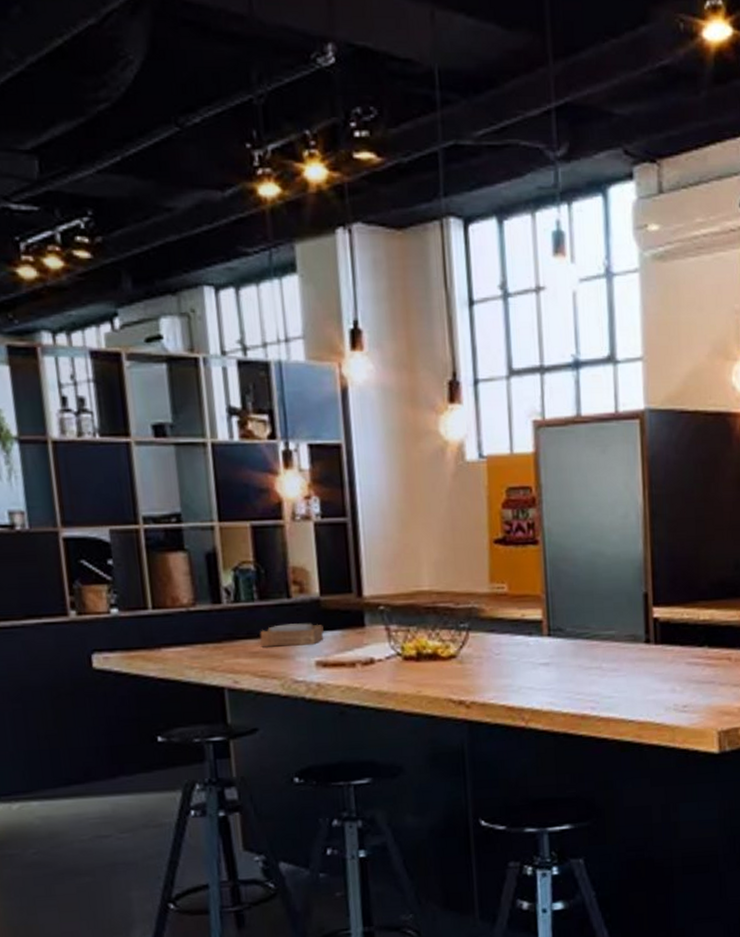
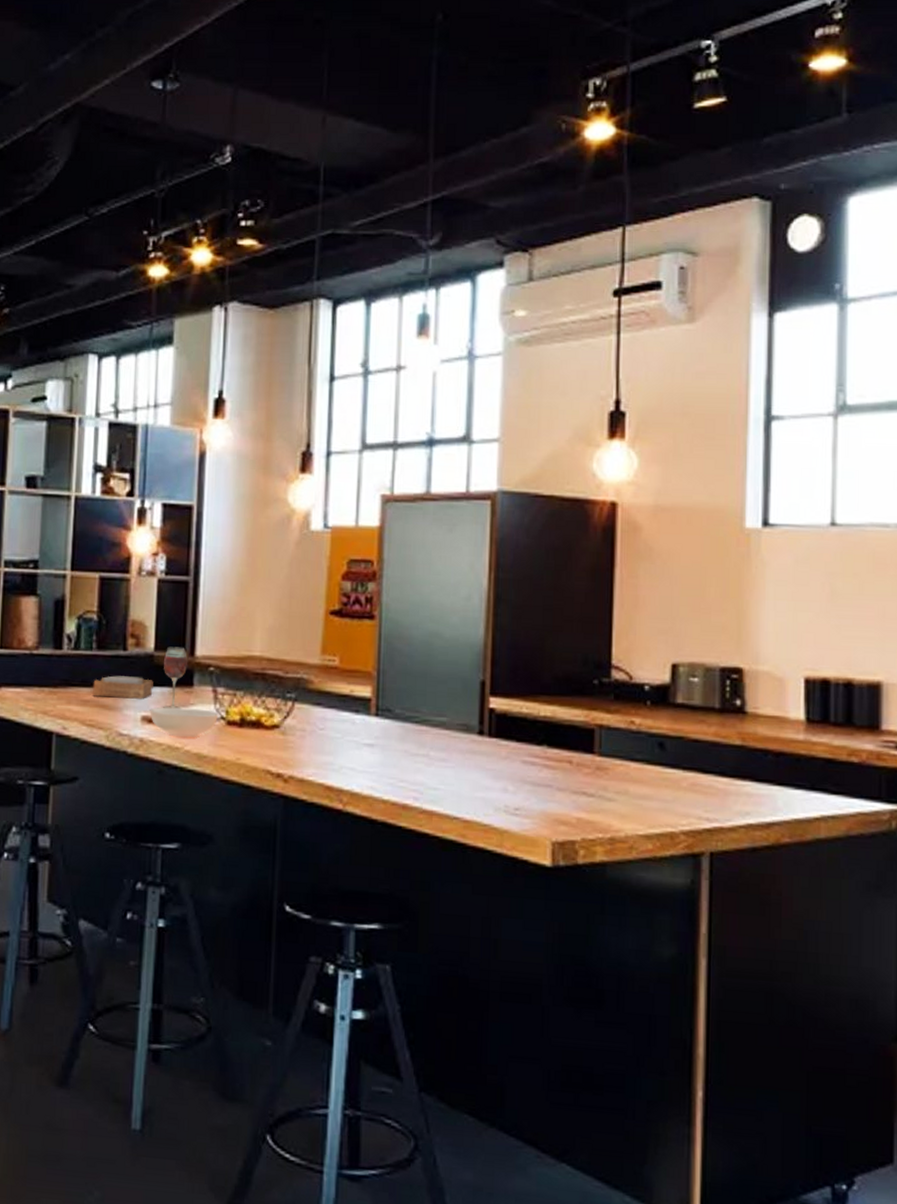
bowl: none [323,648,395,678] -> present [150,707,219,738]
wineglass: none [330,589,357,652] -> present [163,646,187,709]

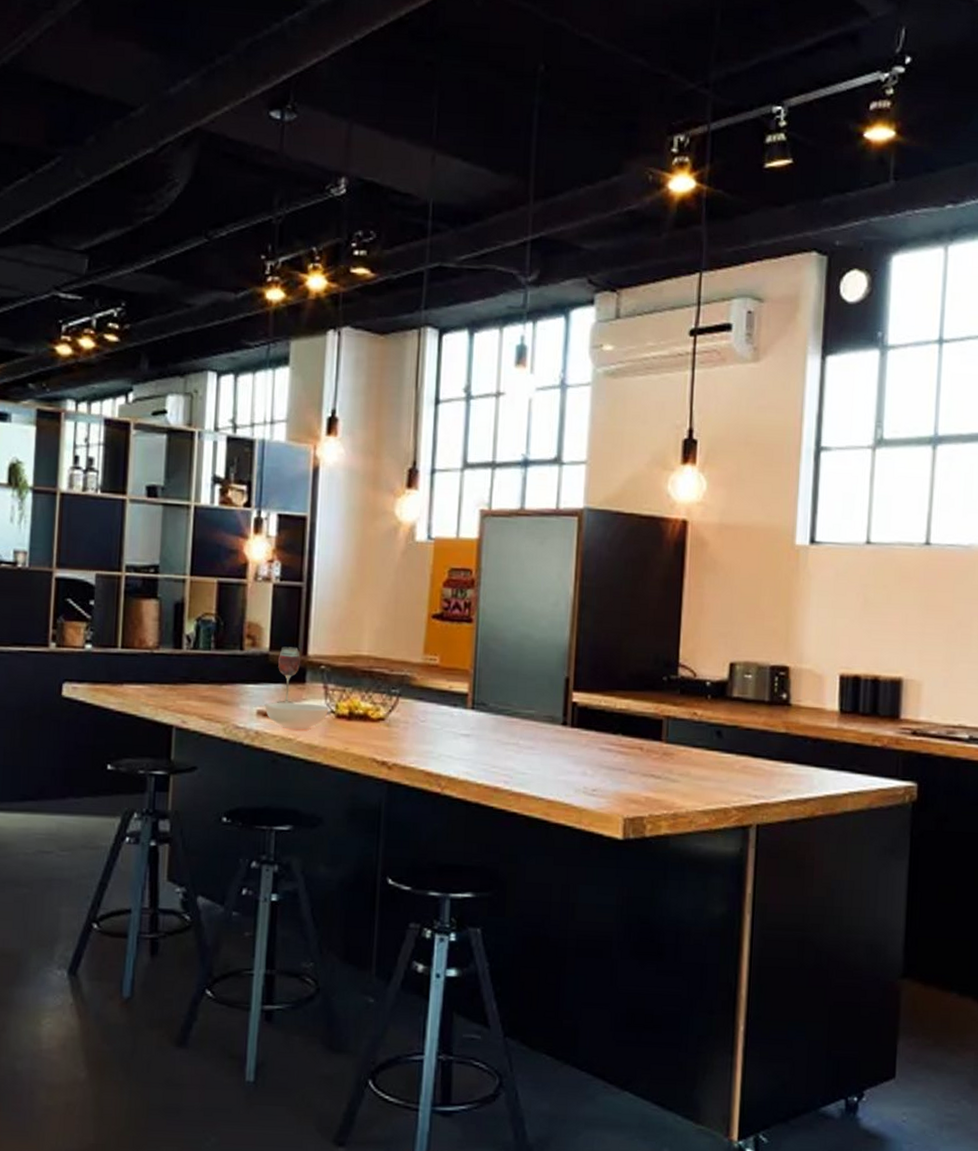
napkin holder: present [91,675,153,700] -> none [210,673,268,696]

